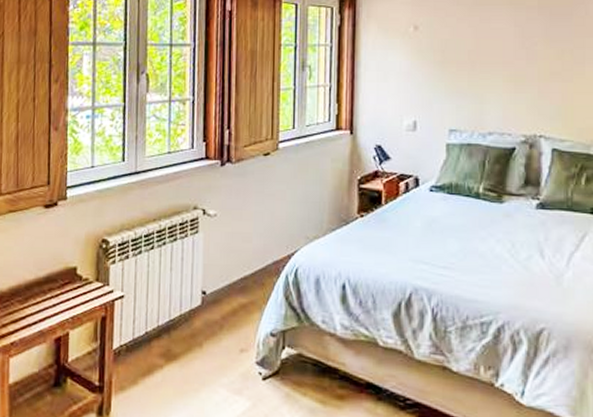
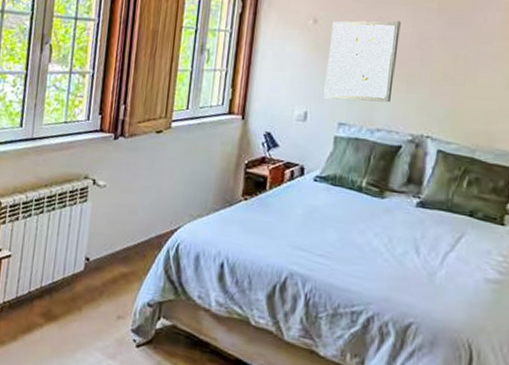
wall art: none [431,21,502,106] -> present [323,20,401,103]

